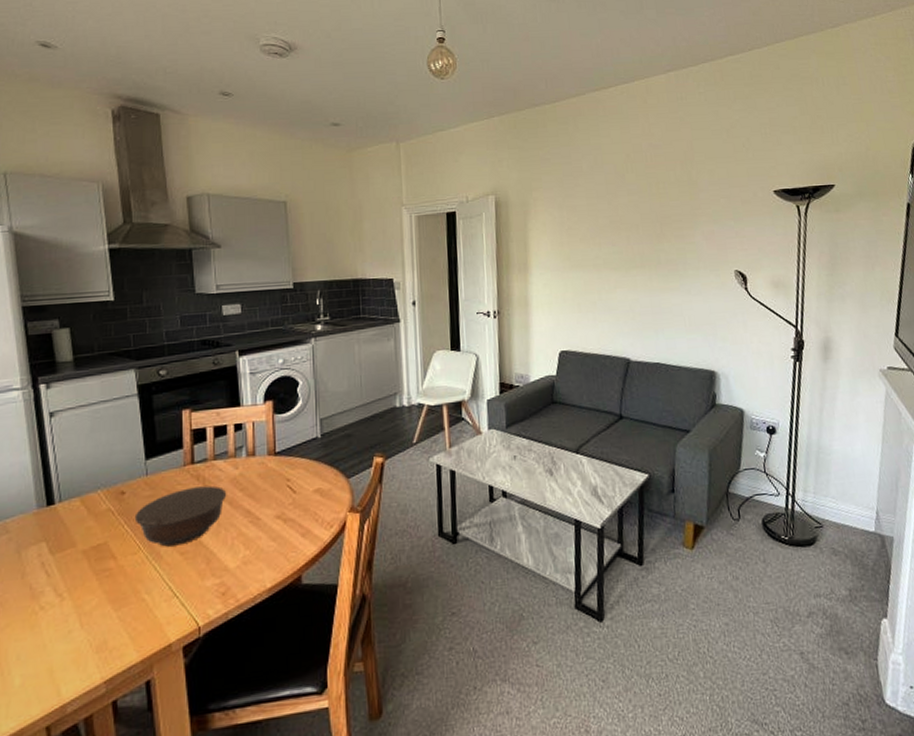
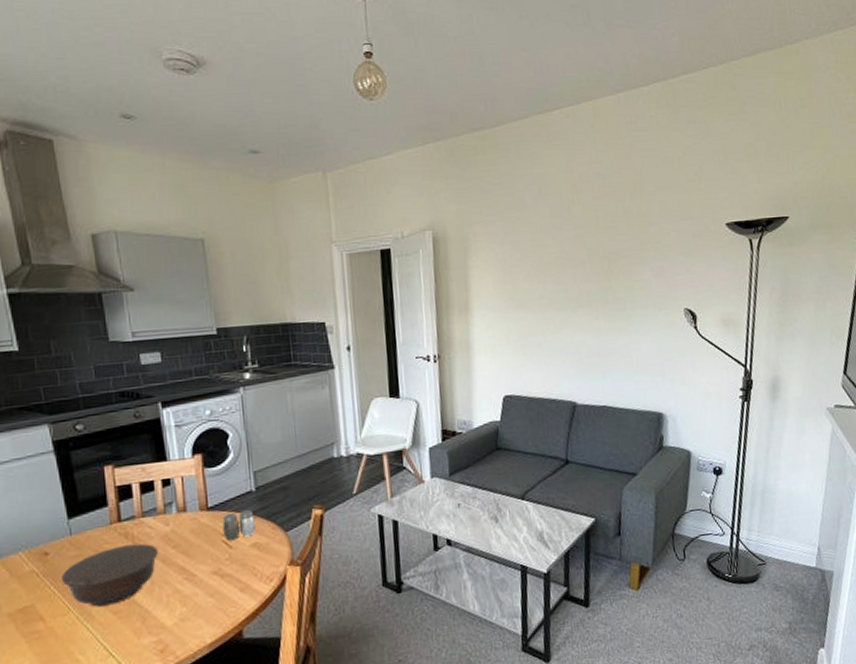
salt and pepper shaker: none [288,456,320,486] -> present [222,510,256,541]

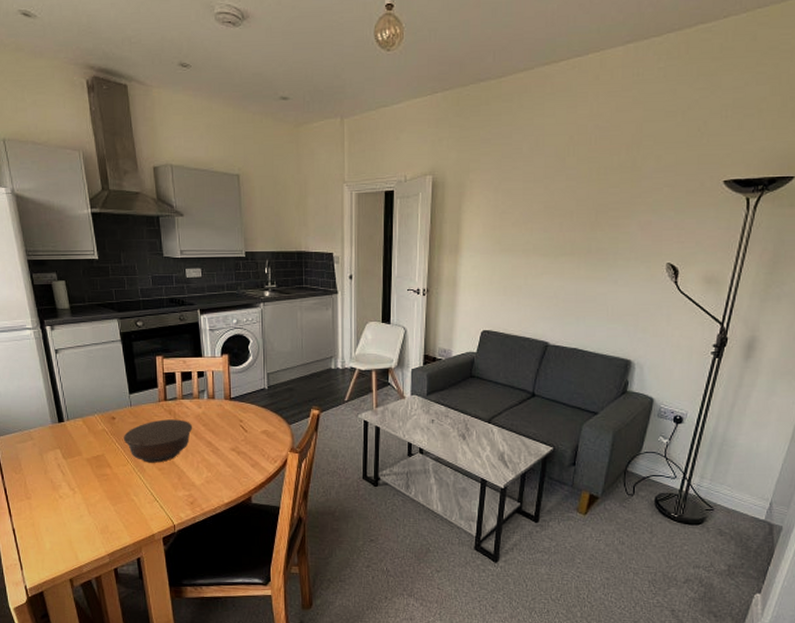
salt and pepper shaker: present [222,510,256,541] -> none [241,404,267,426]

